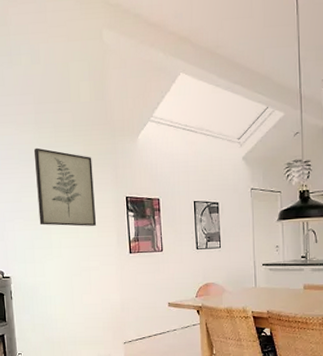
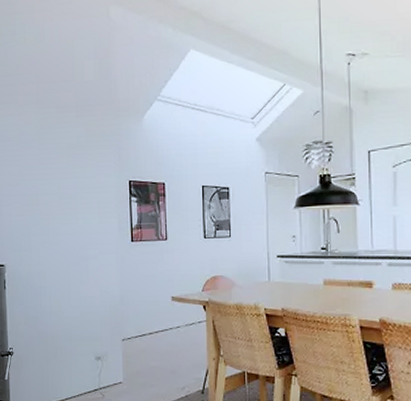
wall art: present [33,147,97,227] -> none [34,129,97,212]

